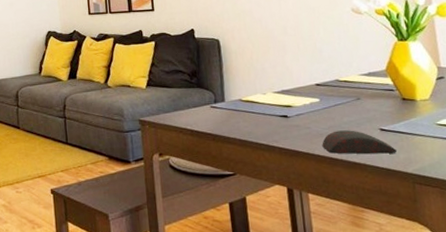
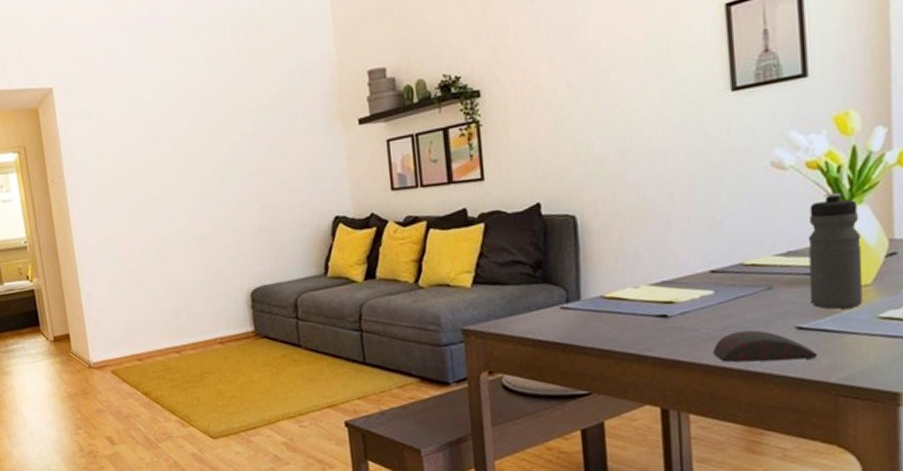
water bottle: none [380,32,424,117] -> present [808,192,863,309]

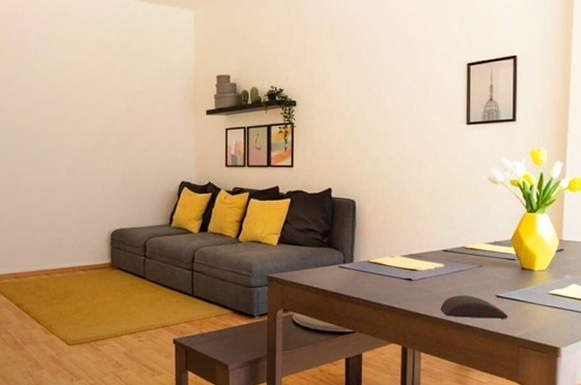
water bottle: present [808,192,863,309] -> none [506,203,542,285]

